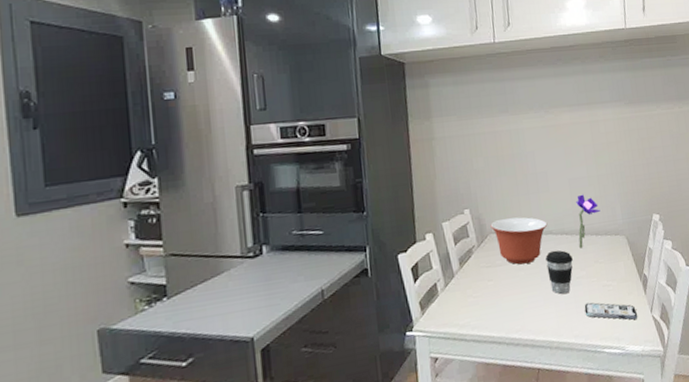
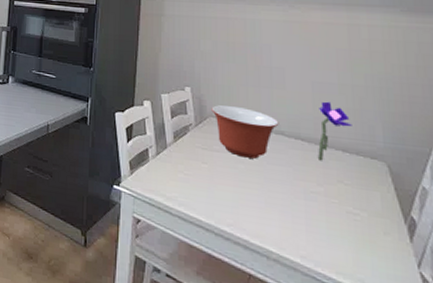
coffee cup: present [545,250,573,294] -> none [273,153,308,206]
smartphone: present [584,302,638,320] -> none [317,224,397,268]

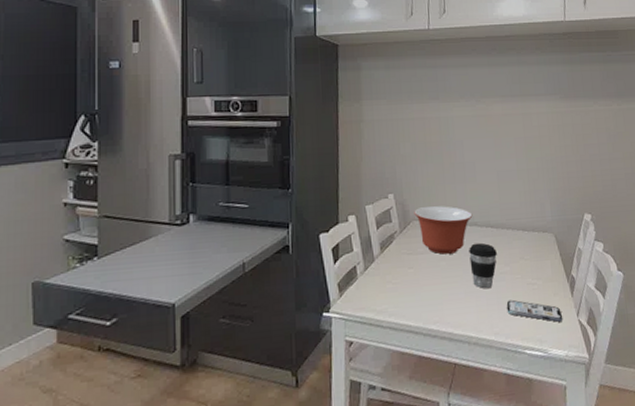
coffee cup: none [273,153,308,206] -> present [469,242,497,289]
smartphone: none [317,224,397,268] -> present [506,299,563,322]
flower: present [318,101,352,161] -> none [504,187,529,243]

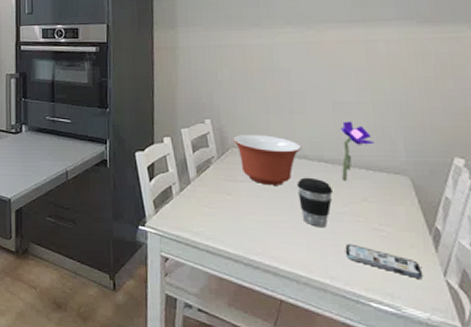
flower: none [504,187,529,243] -> present [341,121,374,181]

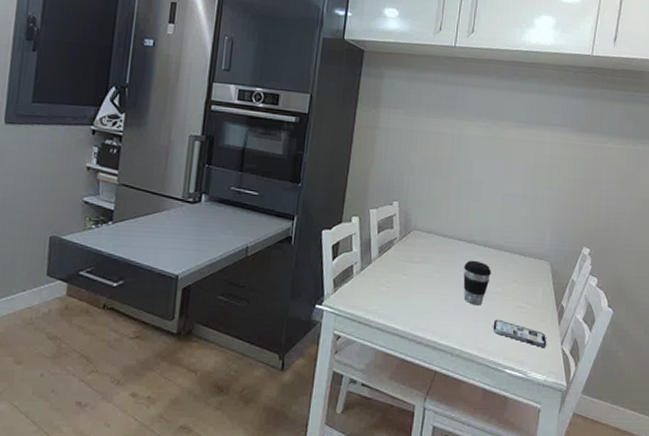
mixing bowl: present [233,135,302,185] -> none [416,218,473,267]
flower: present [341,121,374,181] -> none [500,211,529,265]

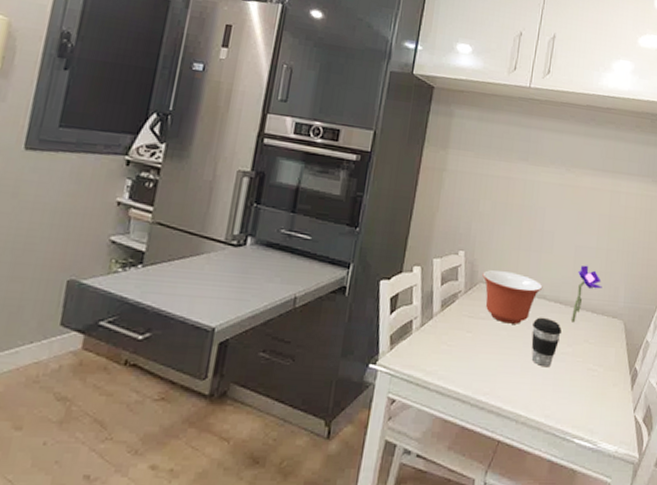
mixing bowl: none [416,218,473,267] -> present [482,270,543,324]
smartphone: present [493,319,547,347] -> none [562,383,619,414]
flower: none [500,211,529,265] -> present [572,265,602,323]

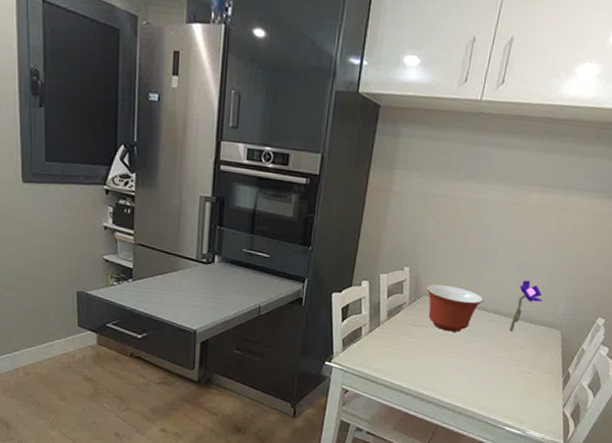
coffee cup: present [531,317,562,368] -> none [469,326,500,369]

